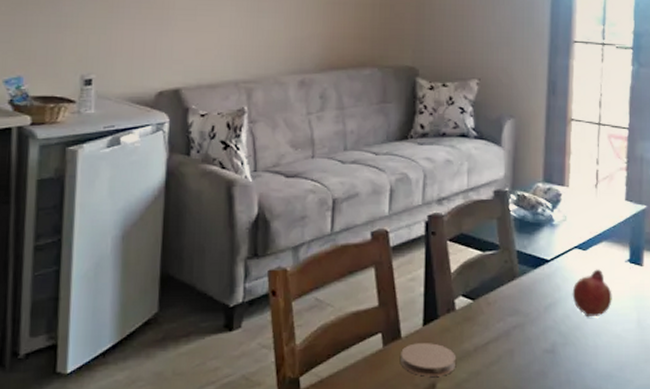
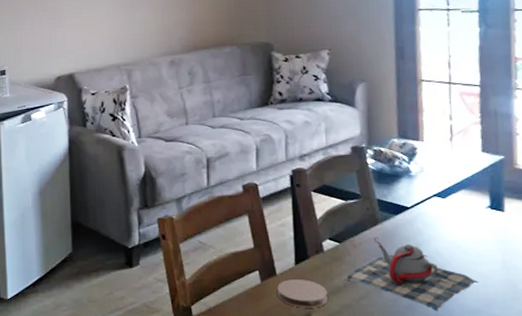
teapot: none [475,294,612,376] -> present [344,237,478,311]
fruit: present [572,269,612,318] -> none [434,215,475,259]

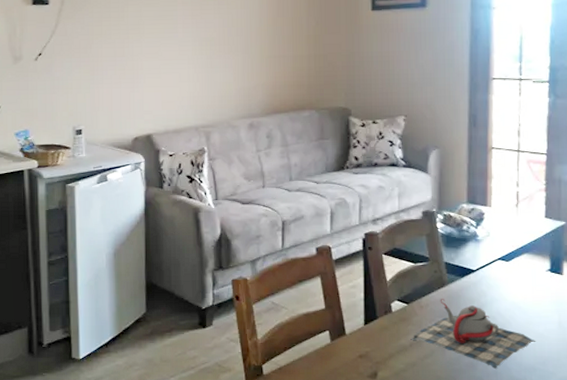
coaster: present [277,279,328,308] -> none [346,339,395,366]

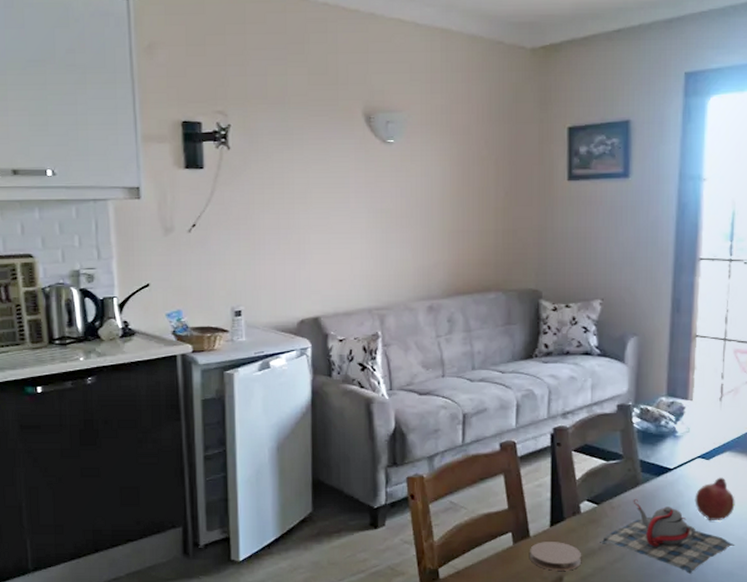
coaster: none [346,339,395,366] -> present [530,542,582,571]
fruit: none [497,278,534,319] -> present [695,477,735,521]

